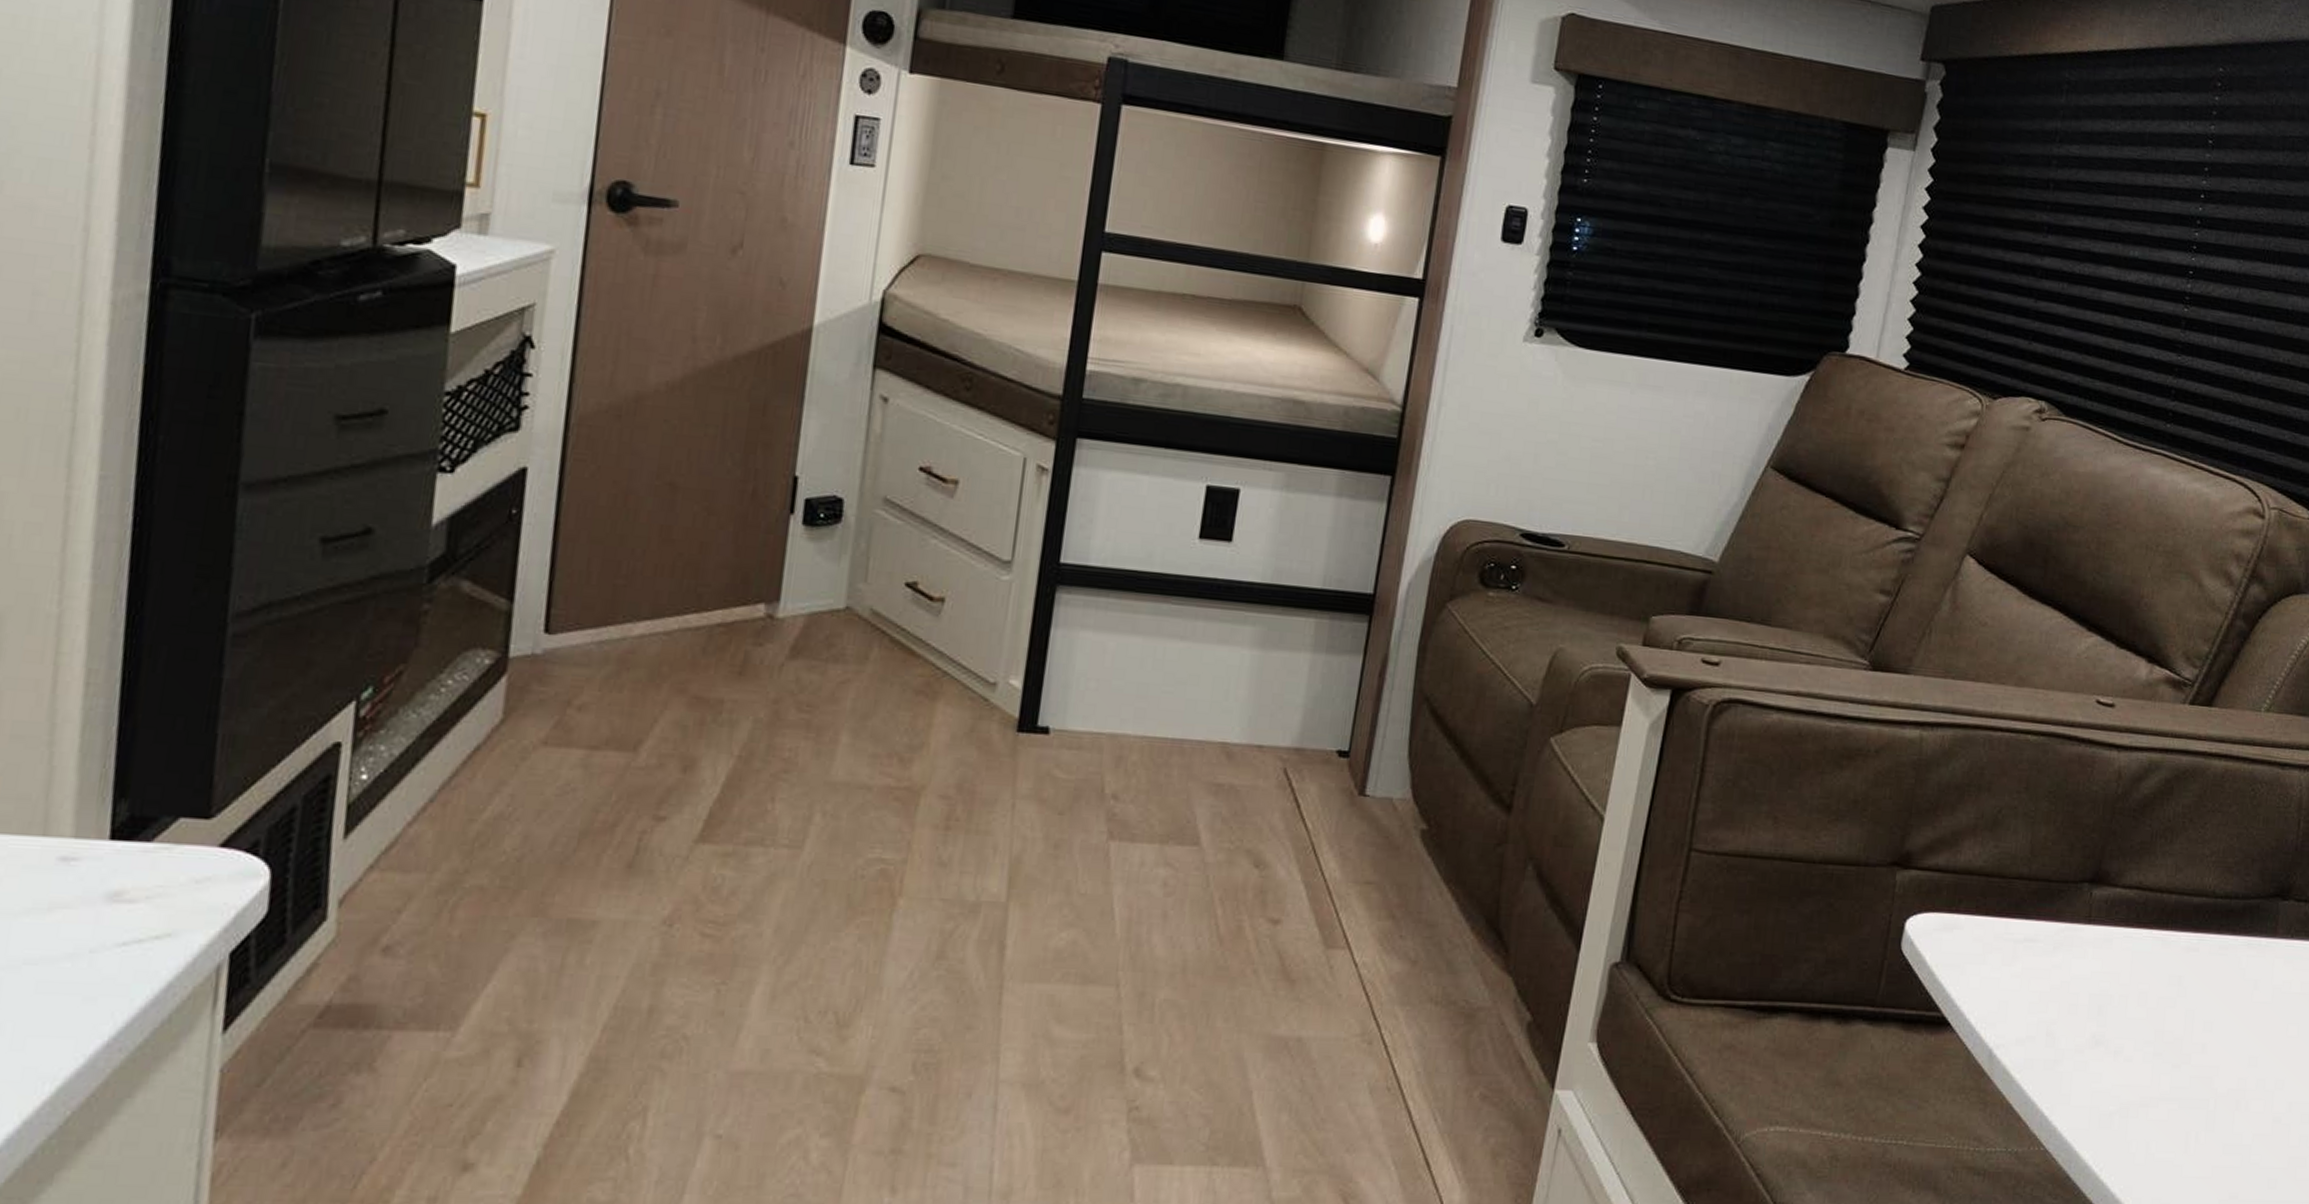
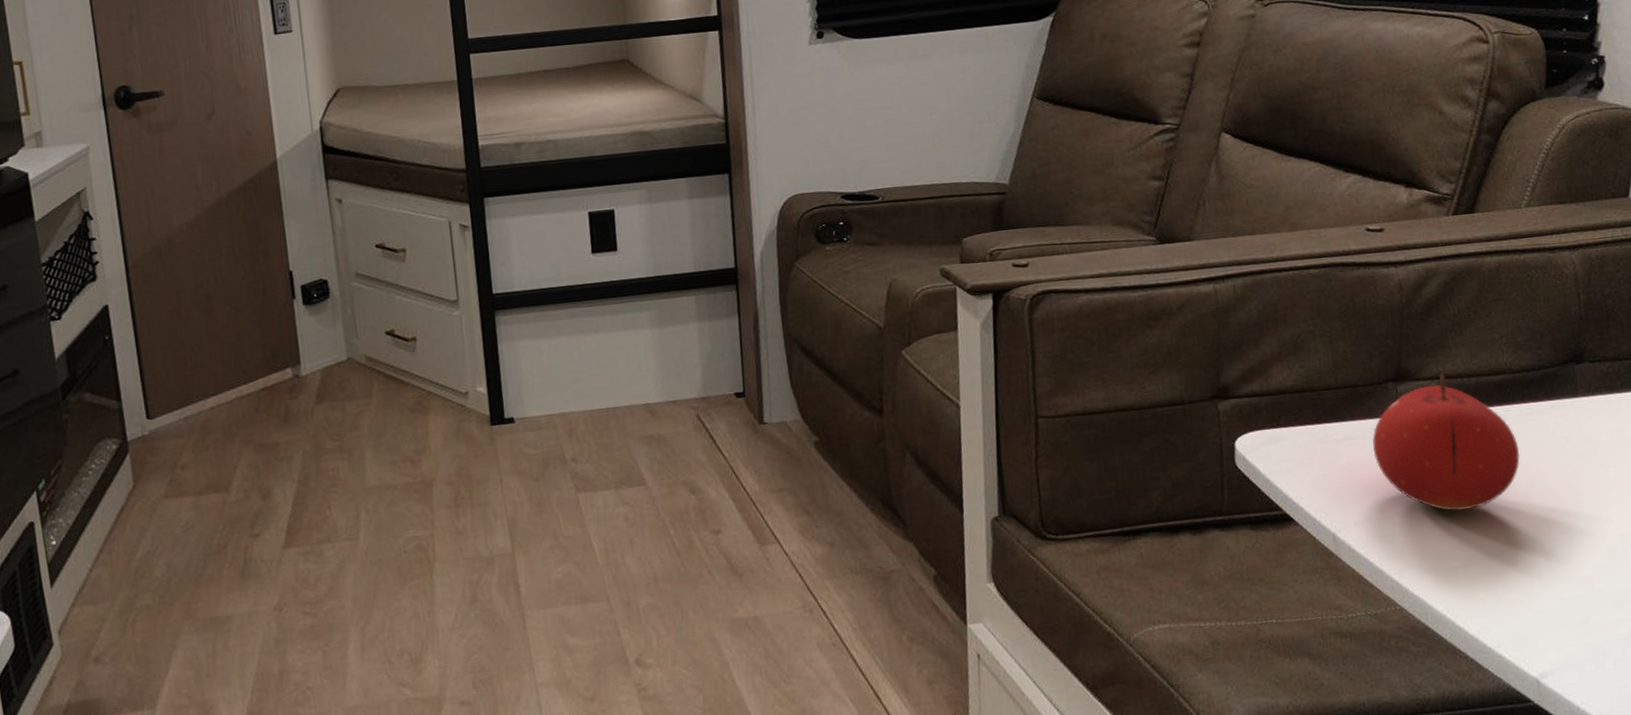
fruit: none [2052,883,2205,1047] -> present [1372,373,1520,512]

